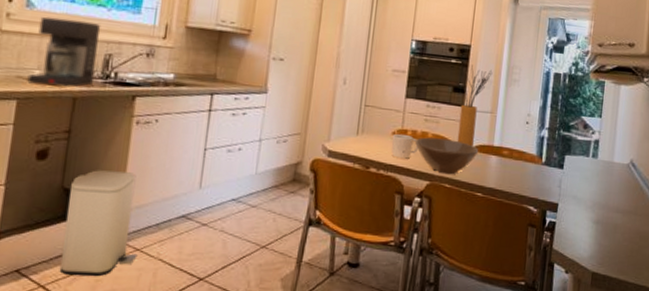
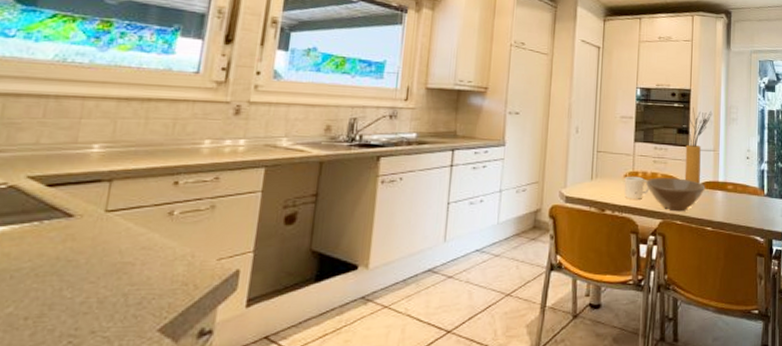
coffee maker: present [27,16,101,88] -> none [275,86,346,153]
pedal bin: present [59,170,138,276] -> none [308,231,386,337]

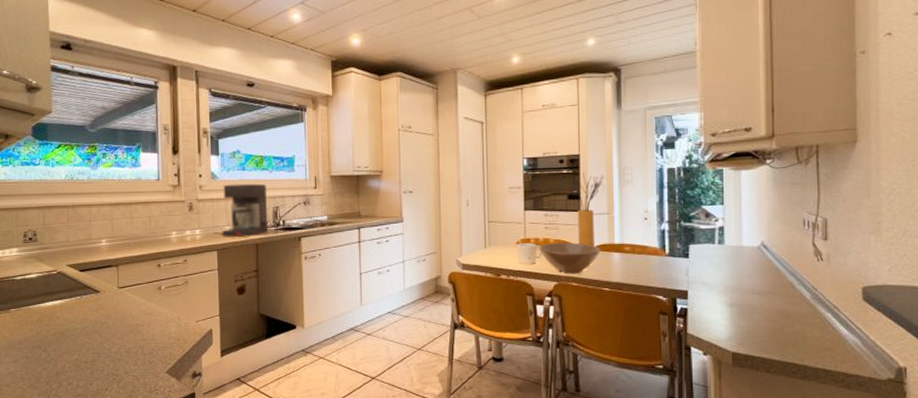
coffee maker: none [275,86,346,153] -> present [221,183,269,238]

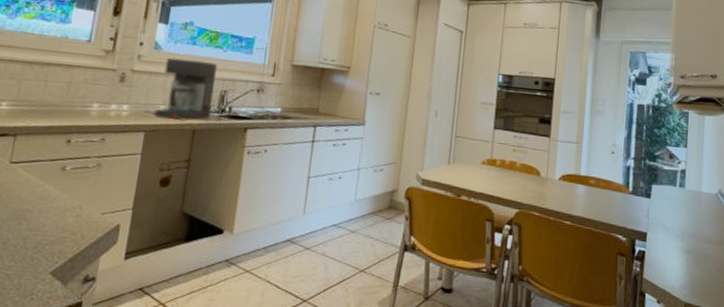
mug: present [517,242,542,264] -> none [481,163,507,188]
bowl: present [539,242,601,273] -> none [504,166,566,202]
vase: present [573,172,605,247] -> none [544,97,577,176]

